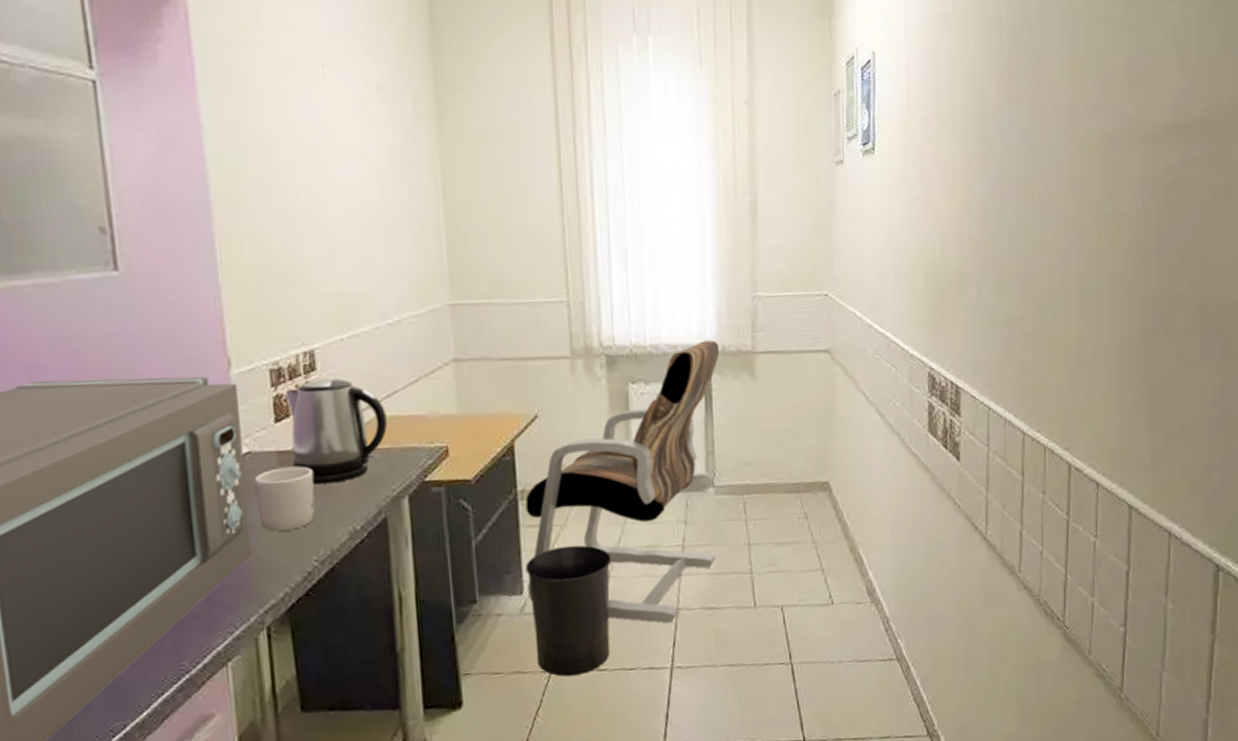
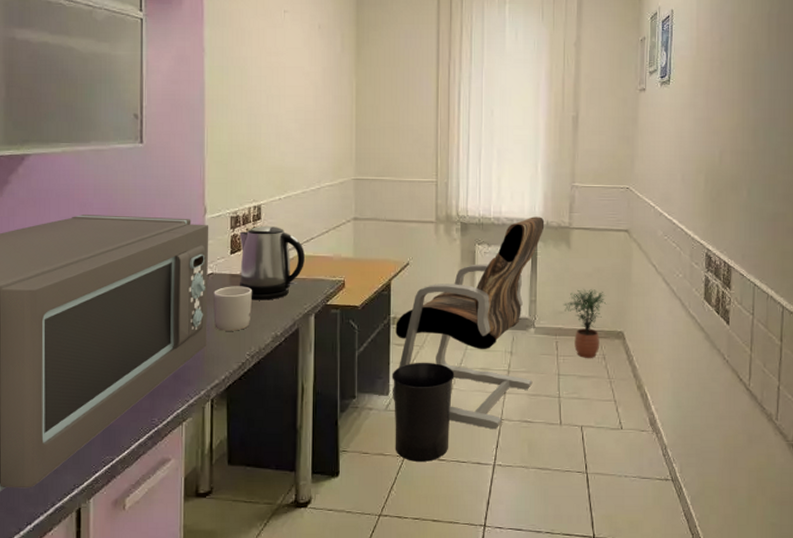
potted plant: none [750,430,806,520] -> present [563,289,607,358]

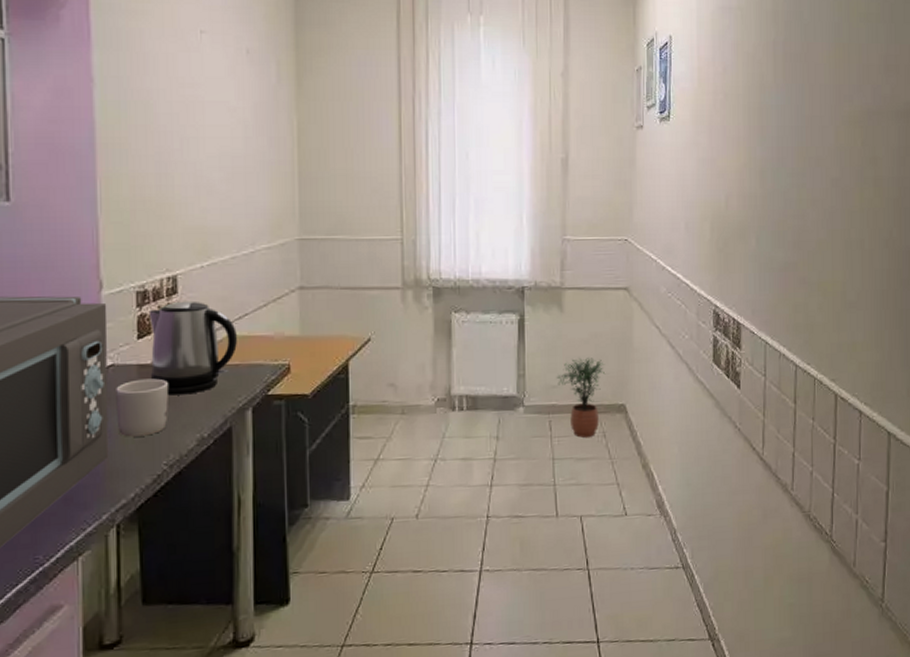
waste bin: present [392,362,455,462] -> none [353,456,430,577]
office chair: present [393,217,545,430] -> none [354,276,533,530]

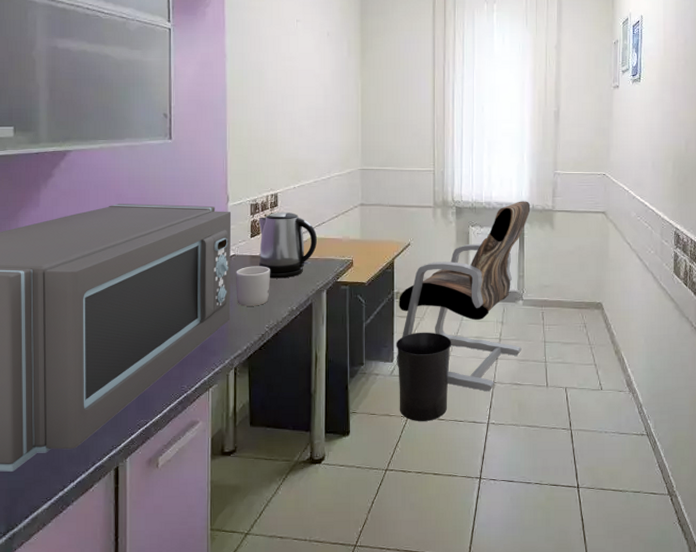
waste bin: none [353,456,430,577] -> present [396,332,452,421]
office chair: none [354,276,533,530] -> present [397,201,531,392]
potted plant: present [556,358,606,438] -> none [548,265,587,327]

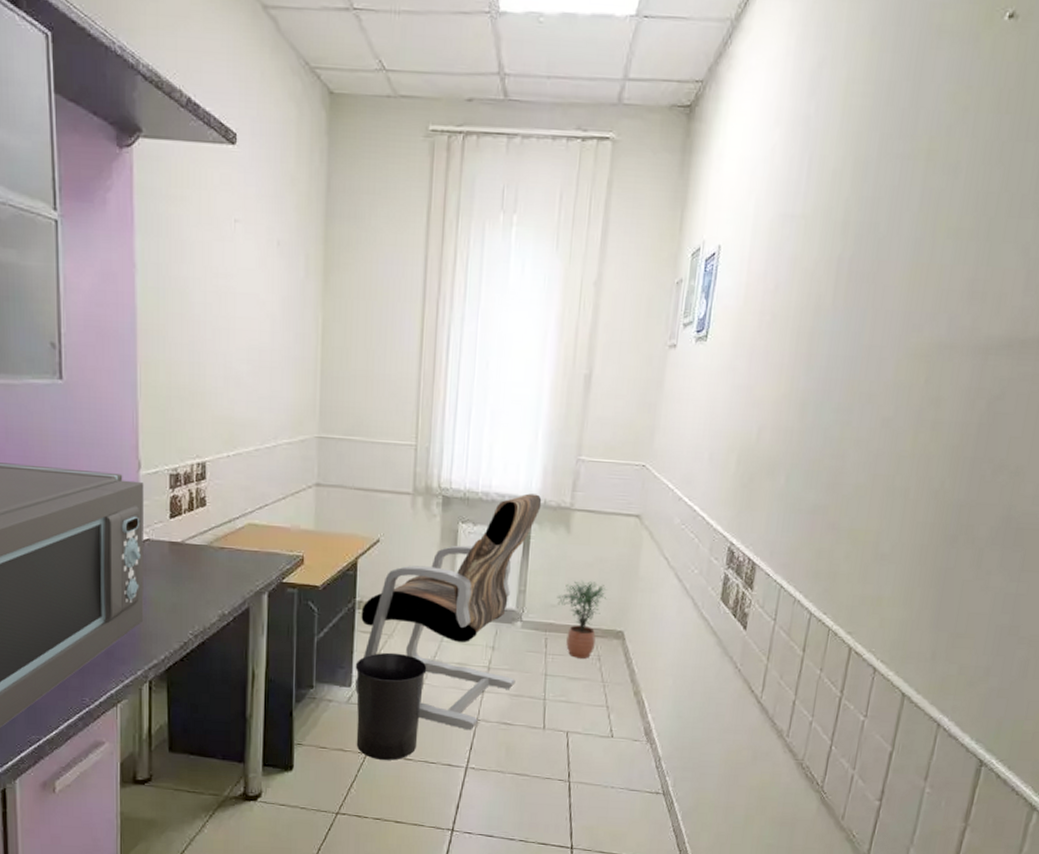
mug: present [236,266,271,306] -> none [150,555,196,607]
kettle: present [258,211,318,279] -> none [180,486,258,574]
potted plant: none [548,265,587,327] -> present [556,580,607,659]

